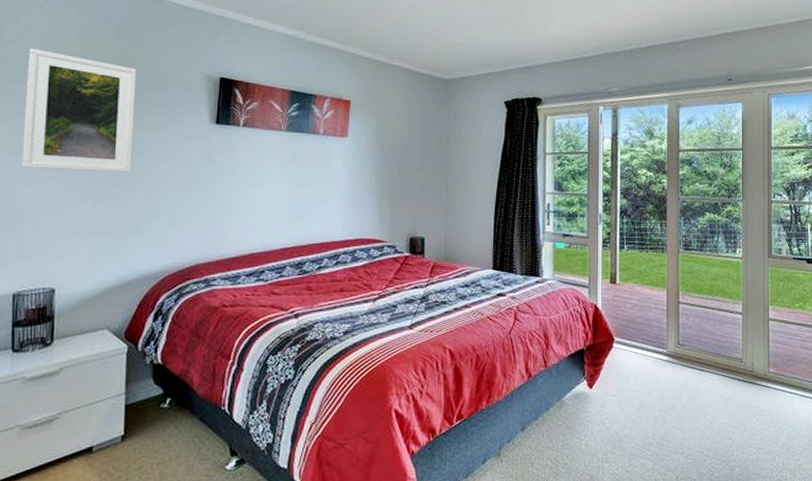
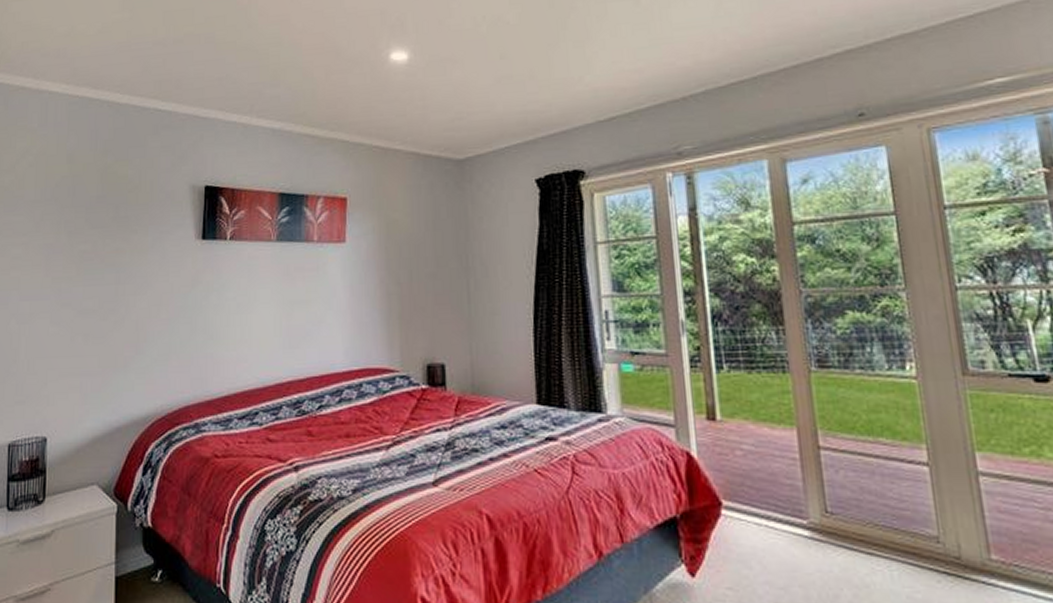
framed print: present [21,48,137,173] -> none [17,175,123,304]

